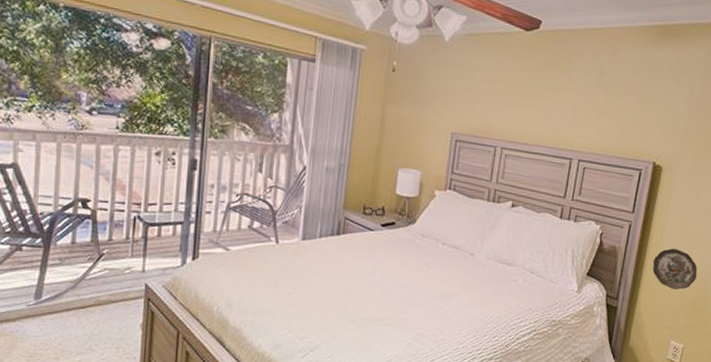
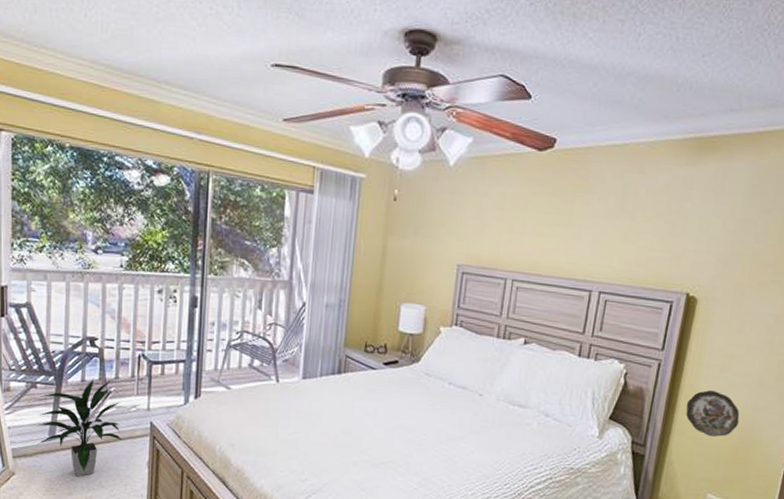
indoor plant: none [20,241,115,341] -> present [36,379,122,477]

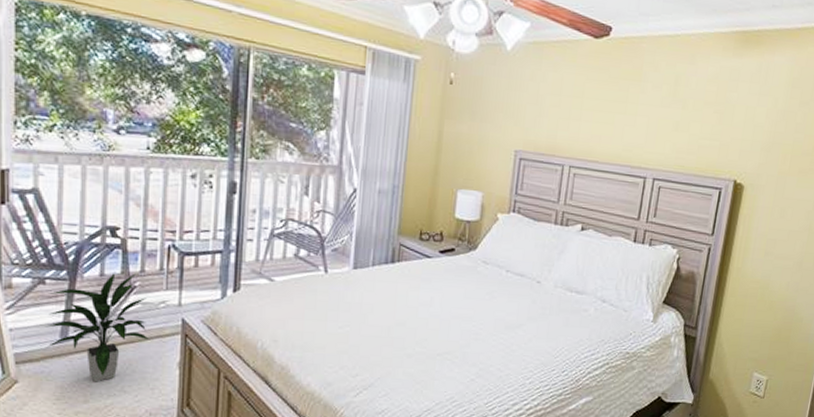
decorative plate: present [686,390,740,437] -> none [734,273,783,318]

